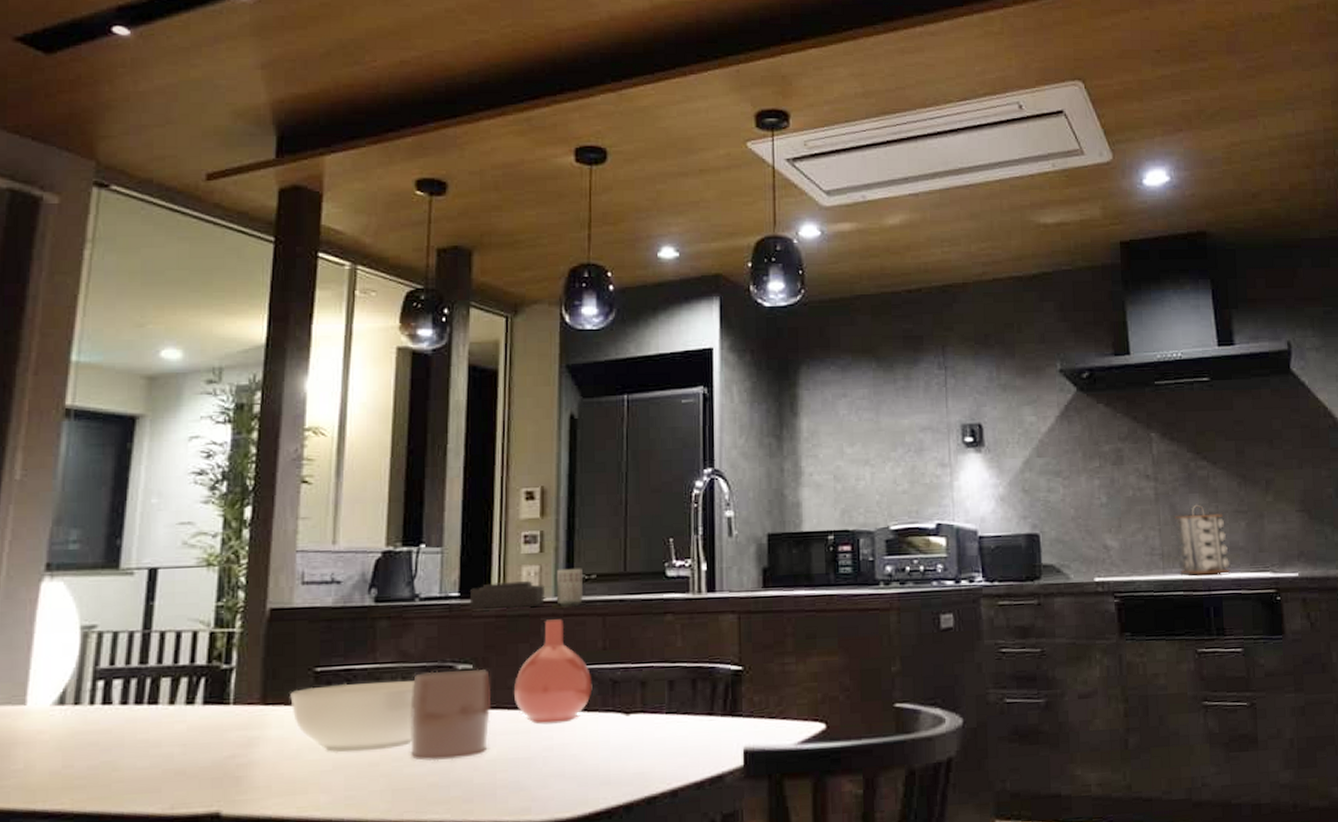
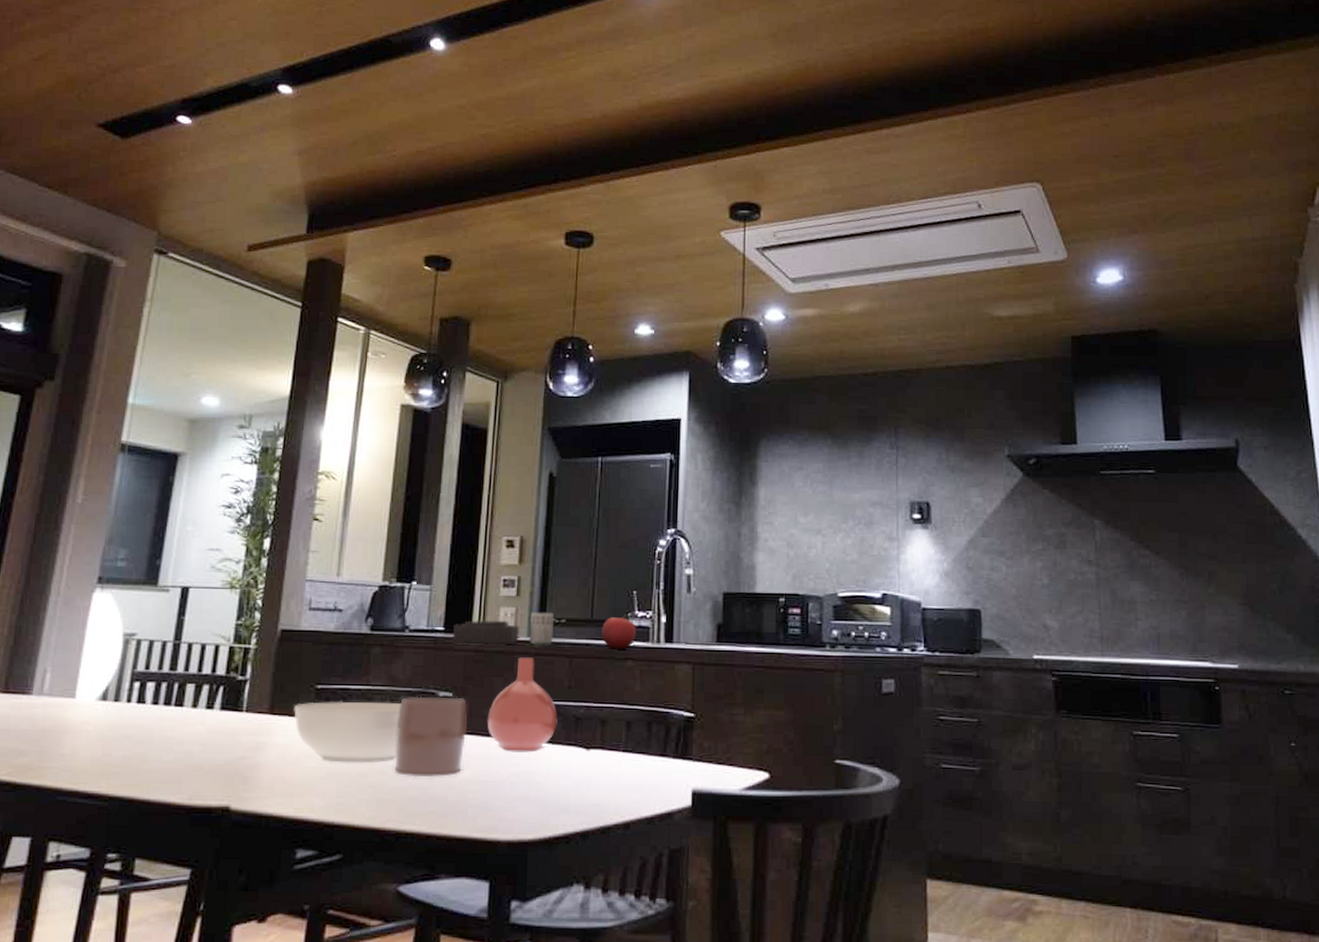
fruit: none [637,564,676,605] -> present [602,614,637,651]
spice rack: present [1174,504,1230,576] -> none [1114,591,1168,660]

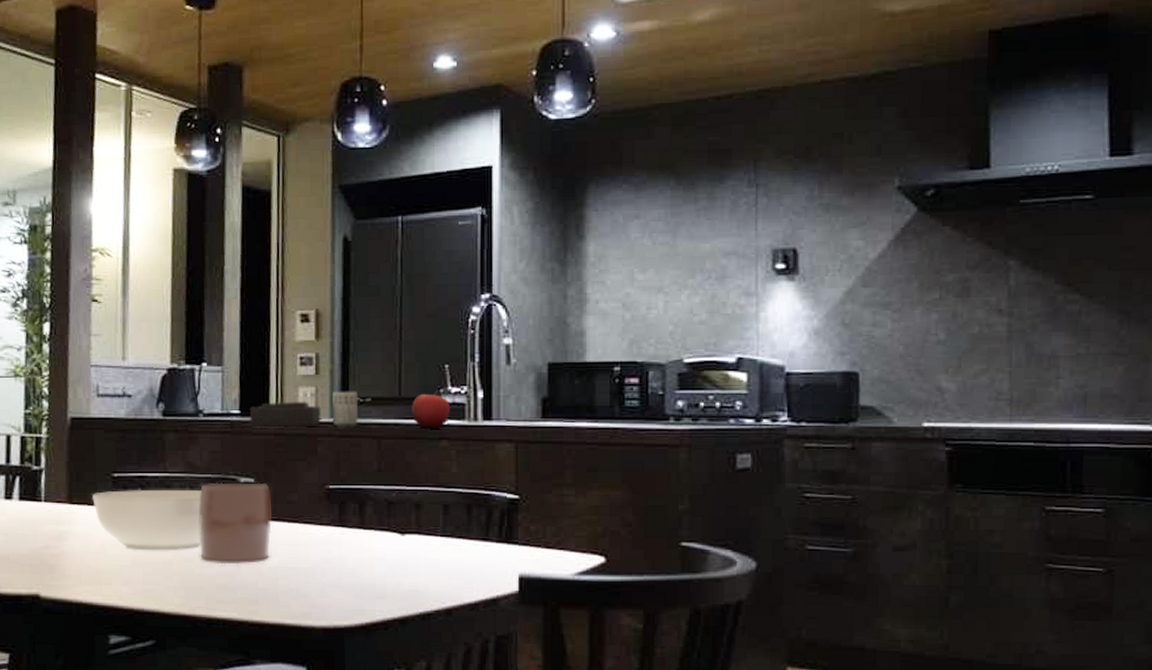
vase: present [487,657,558,753] -> none [292,440,368,538]

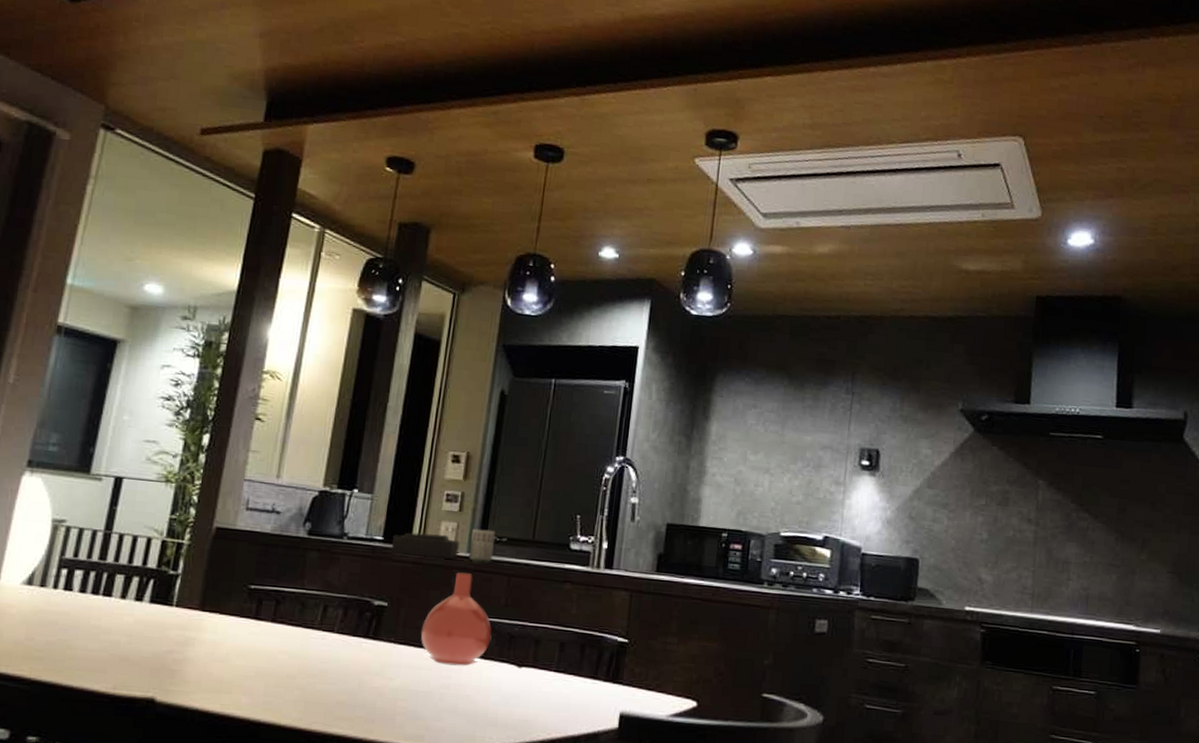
bowl: present [92,489,202,551] -> none [225,602,335,666]
mug: present [198,482,272,565] -> none [324,603,402,684]
vase: none [292,440,368,538] -> present [420,572,492,666]
fruit: present [412,390,451,430] -> none [542,537,578,573]

